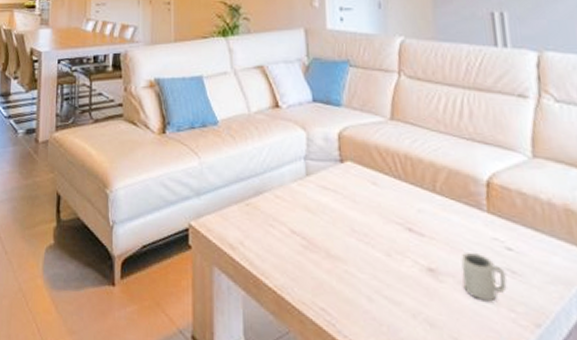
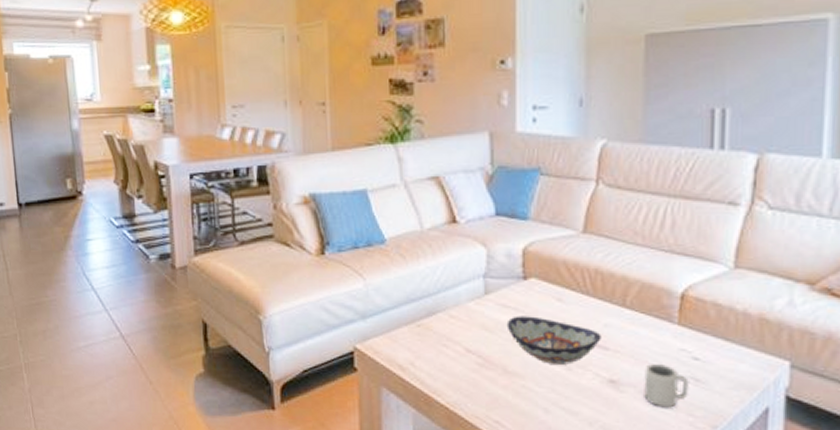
decorative bowl: none [327,198,417,250] -> present [506,316,601,365]

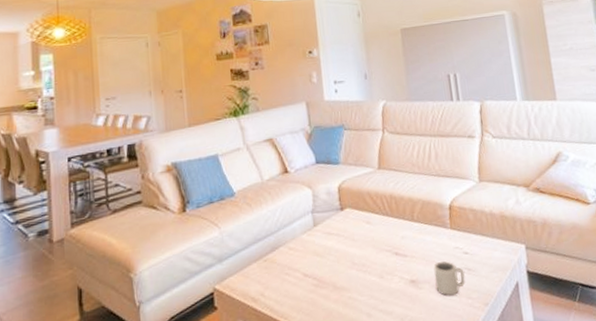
decorative bowl: present [506,316,601,365] -> none [332,238,401,276]

